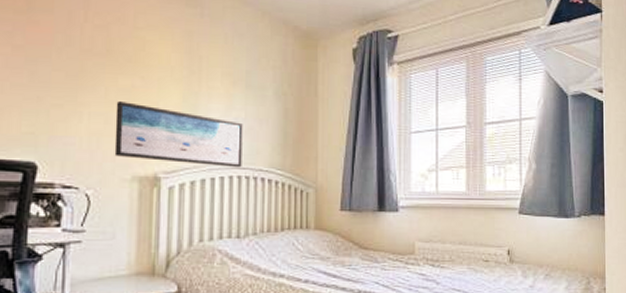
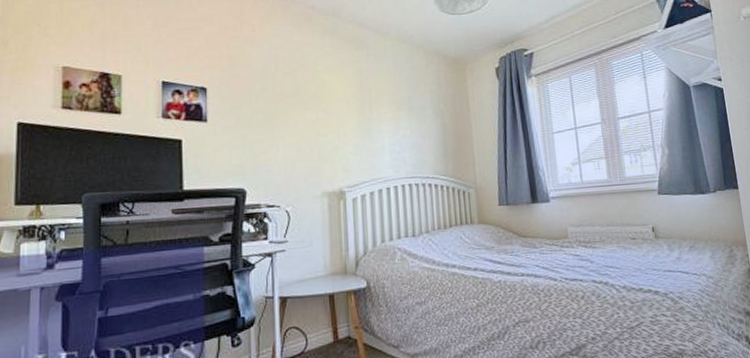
wall art: present [114,101,243,168] -> none [305,132,412,178]

